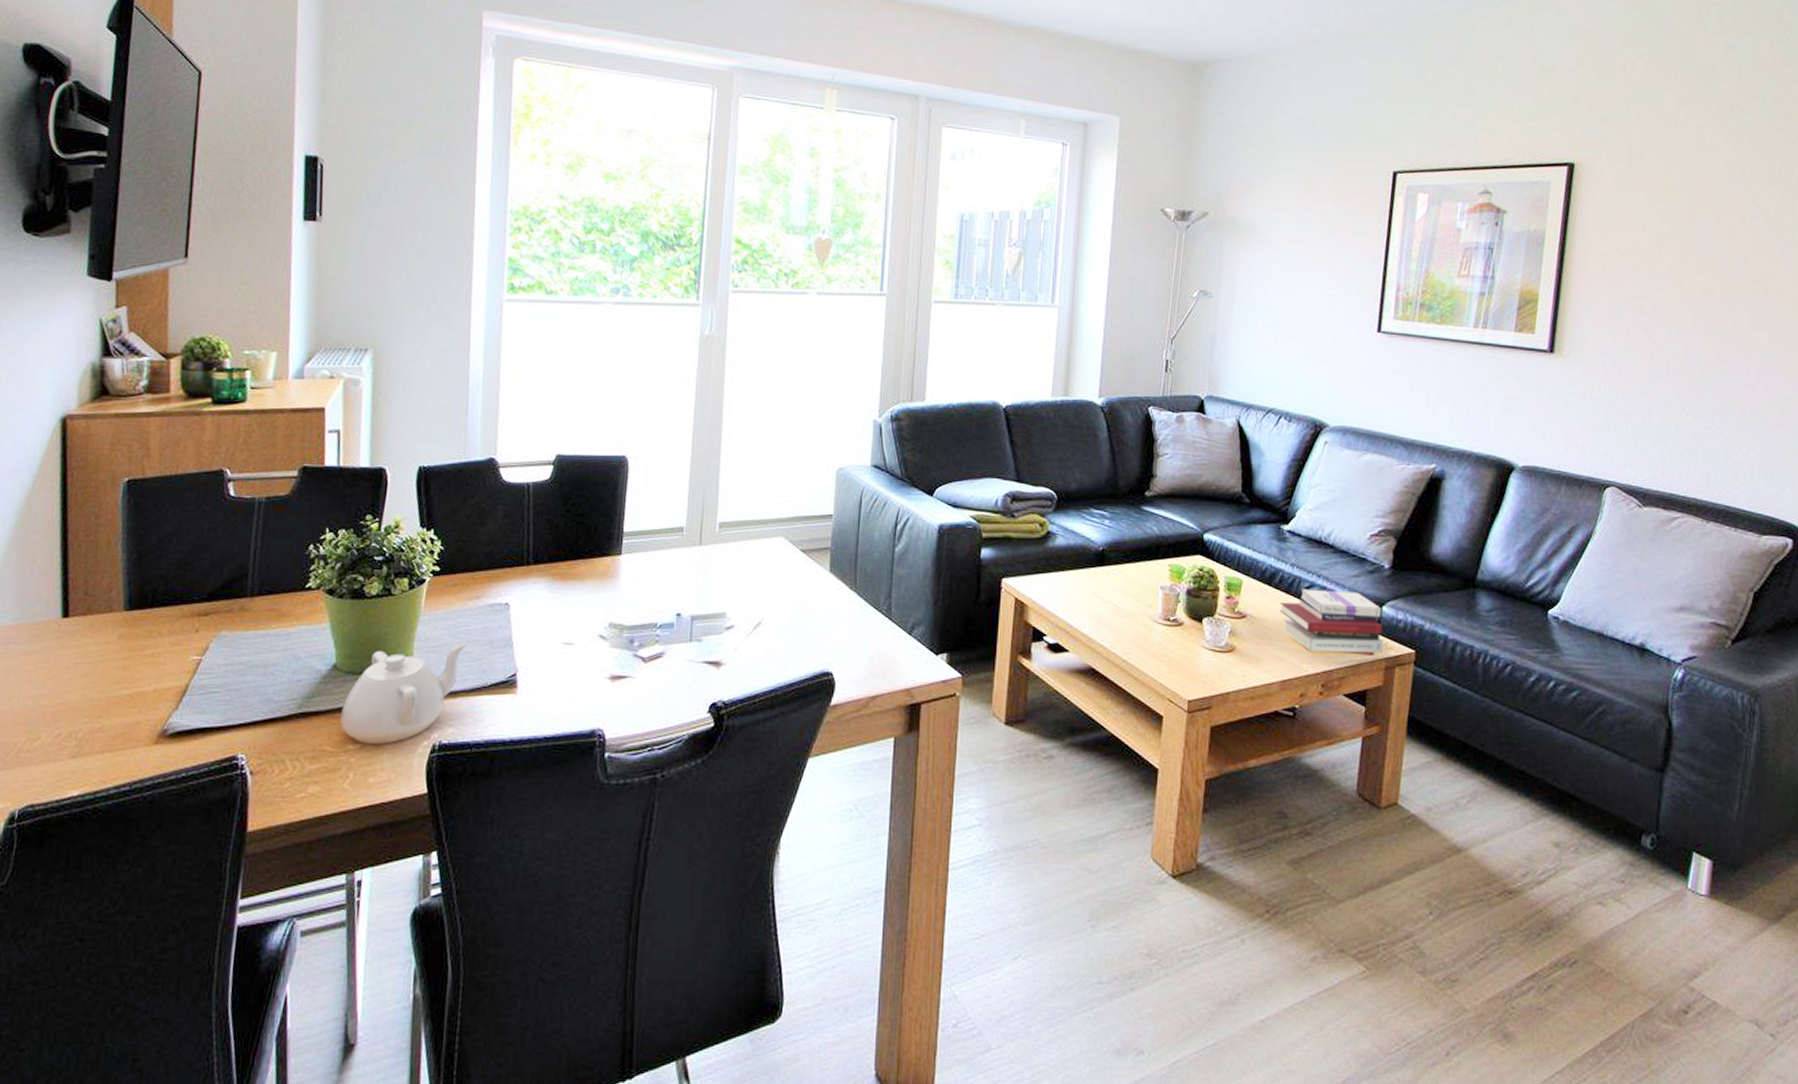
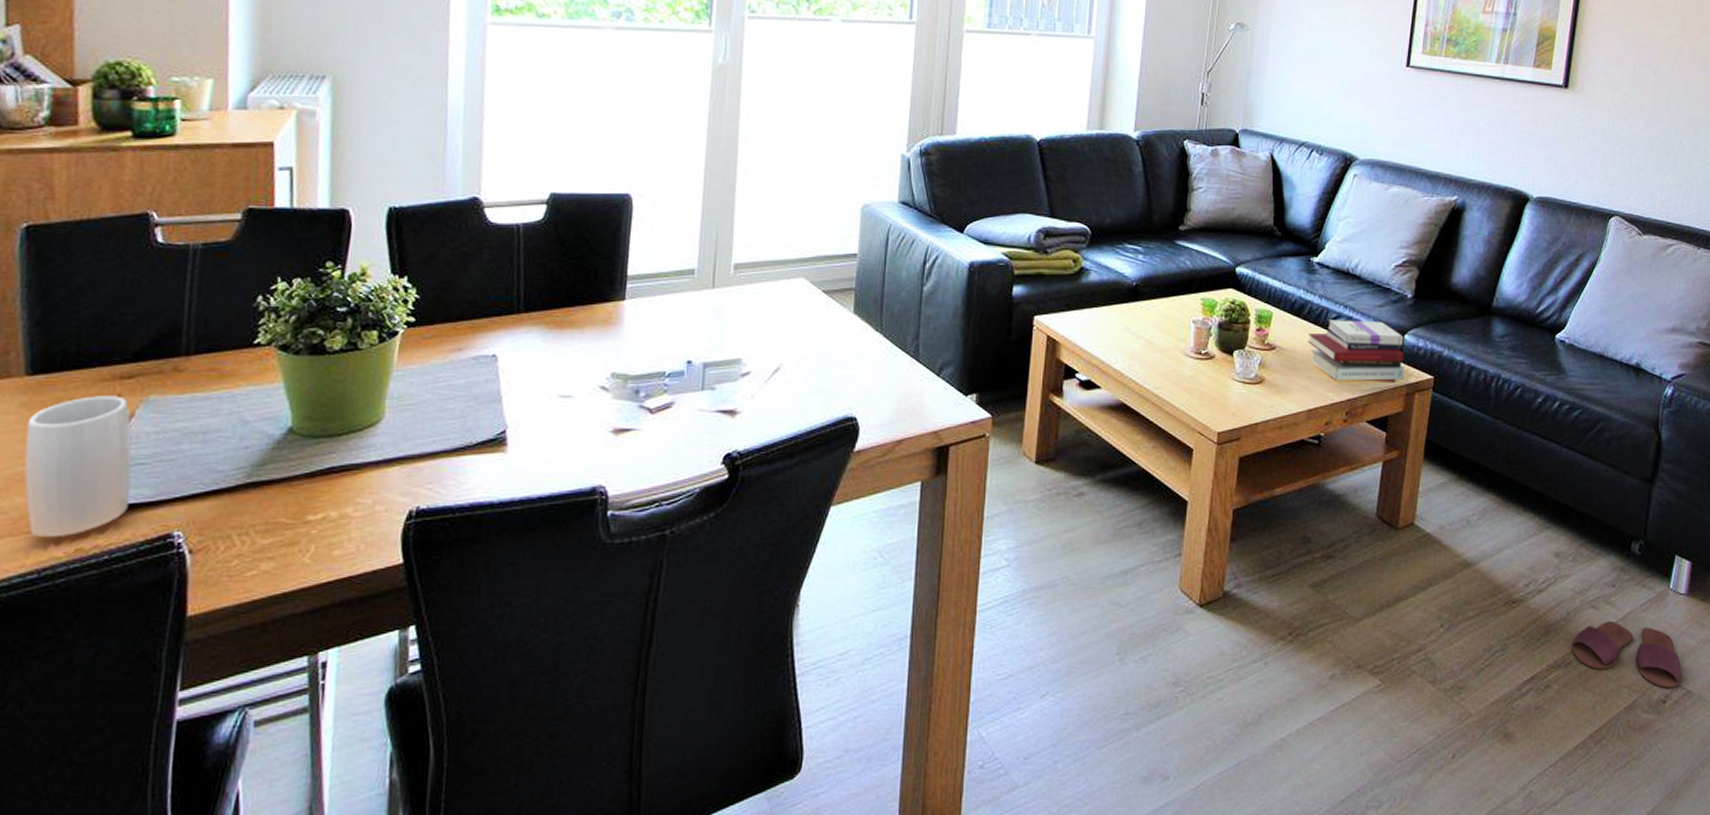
cup: none [120,630,207,755] -> present [23,396,133,538]
teapot: present [340,640,469,744] -> none [298,396,451,513]
slippers: none [1576,919,1706,999] -> present [1571,620,1682,689]

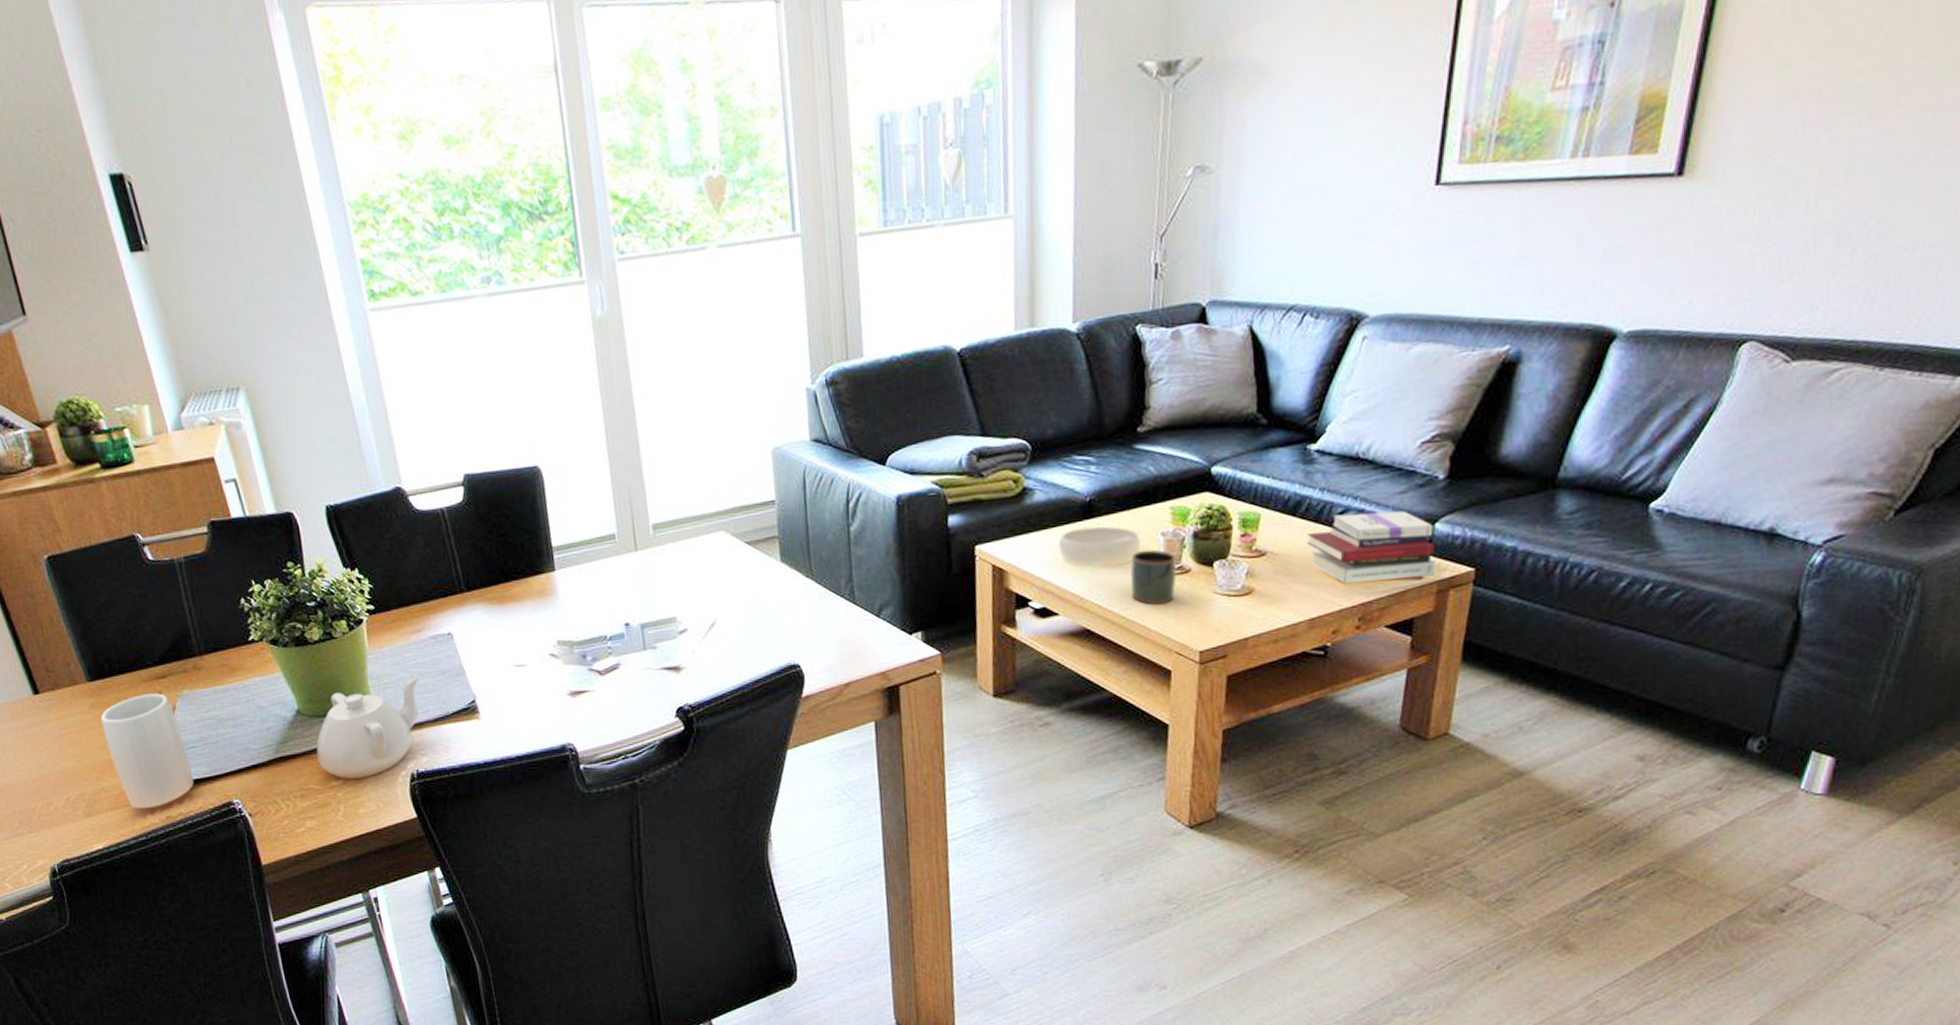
teapot: none [298,396,451,513] -> present [316,673,422,779]
bowl: none [1106,309,1176,346] -> present [1058,526,1142,567]
mug: none [1164,334,1203,386] -> present [1130,549,1177,605]
slippers: present [1571,620,1682,689] -> none [1656,826,1811,897]

